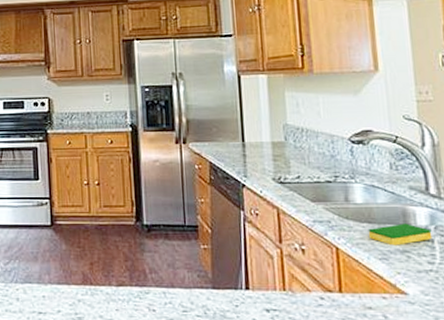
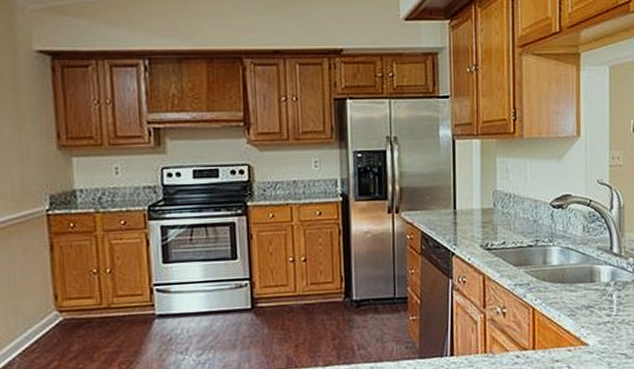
dish sponge: present [368,223,432,246] -> none [560,281,612,303]

